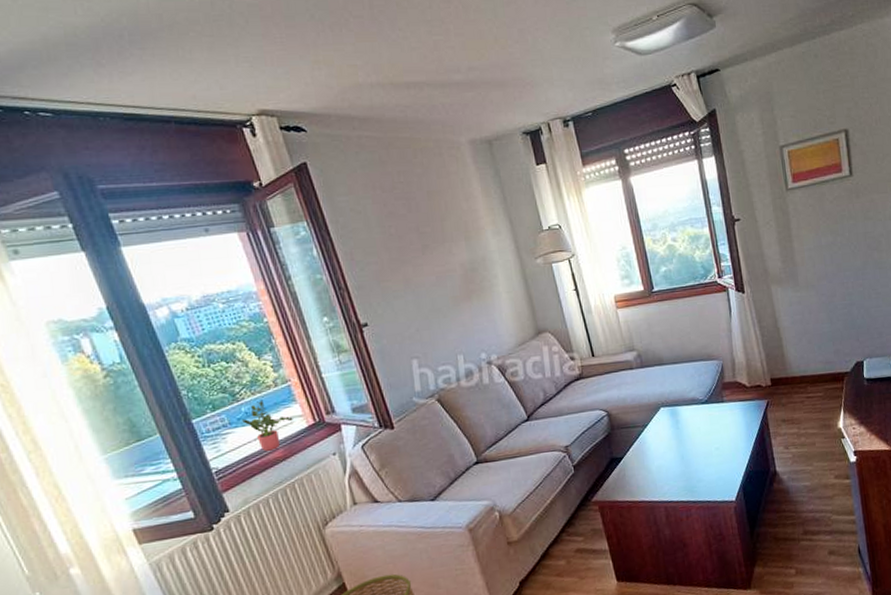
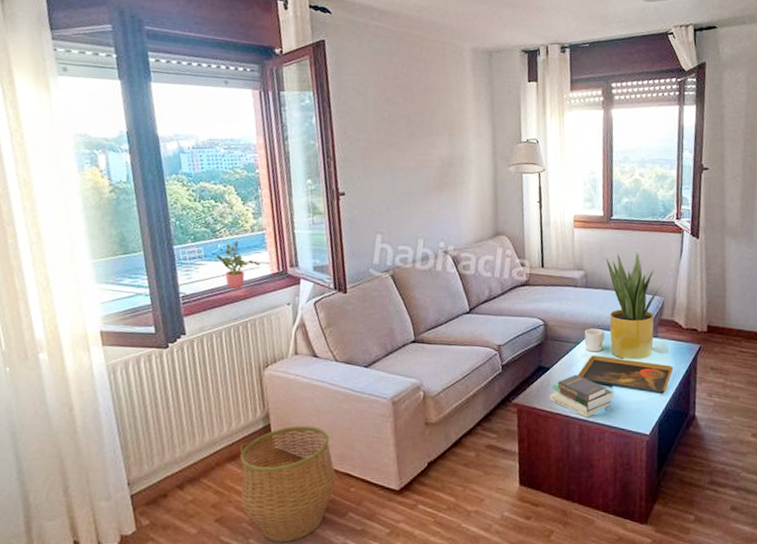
books: none [628,457,693,499] -> present [549,374,614,418]
mug: none [649,406,672,432] -> present [584,328,606,353]
decorative tray: none [651,427,746,463] -> present [577,355,674,395]
planter: none [656,319,723,432] -> present [606,251,663,360]

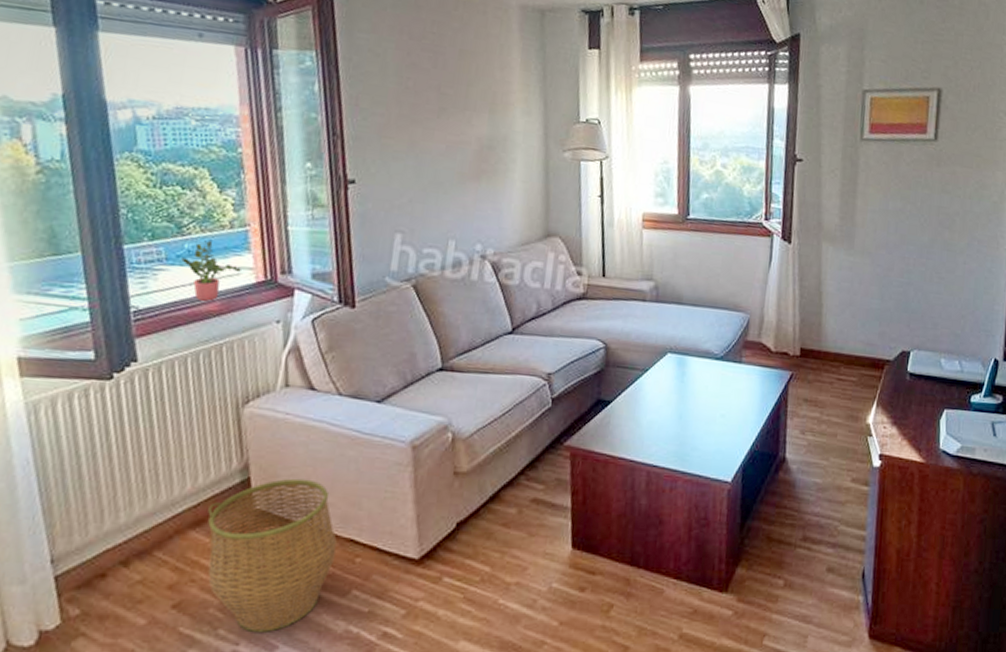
books: present [549,374,614,418] -> none [610,408,689,462]
decorative tray: present [577,355,674,395] -> none [645,384,761,433]
mug: present [584,328,606,353] -> none [653,352,679,382]
planter: present [606,251,663,360] -> none [681,258,749,391]

